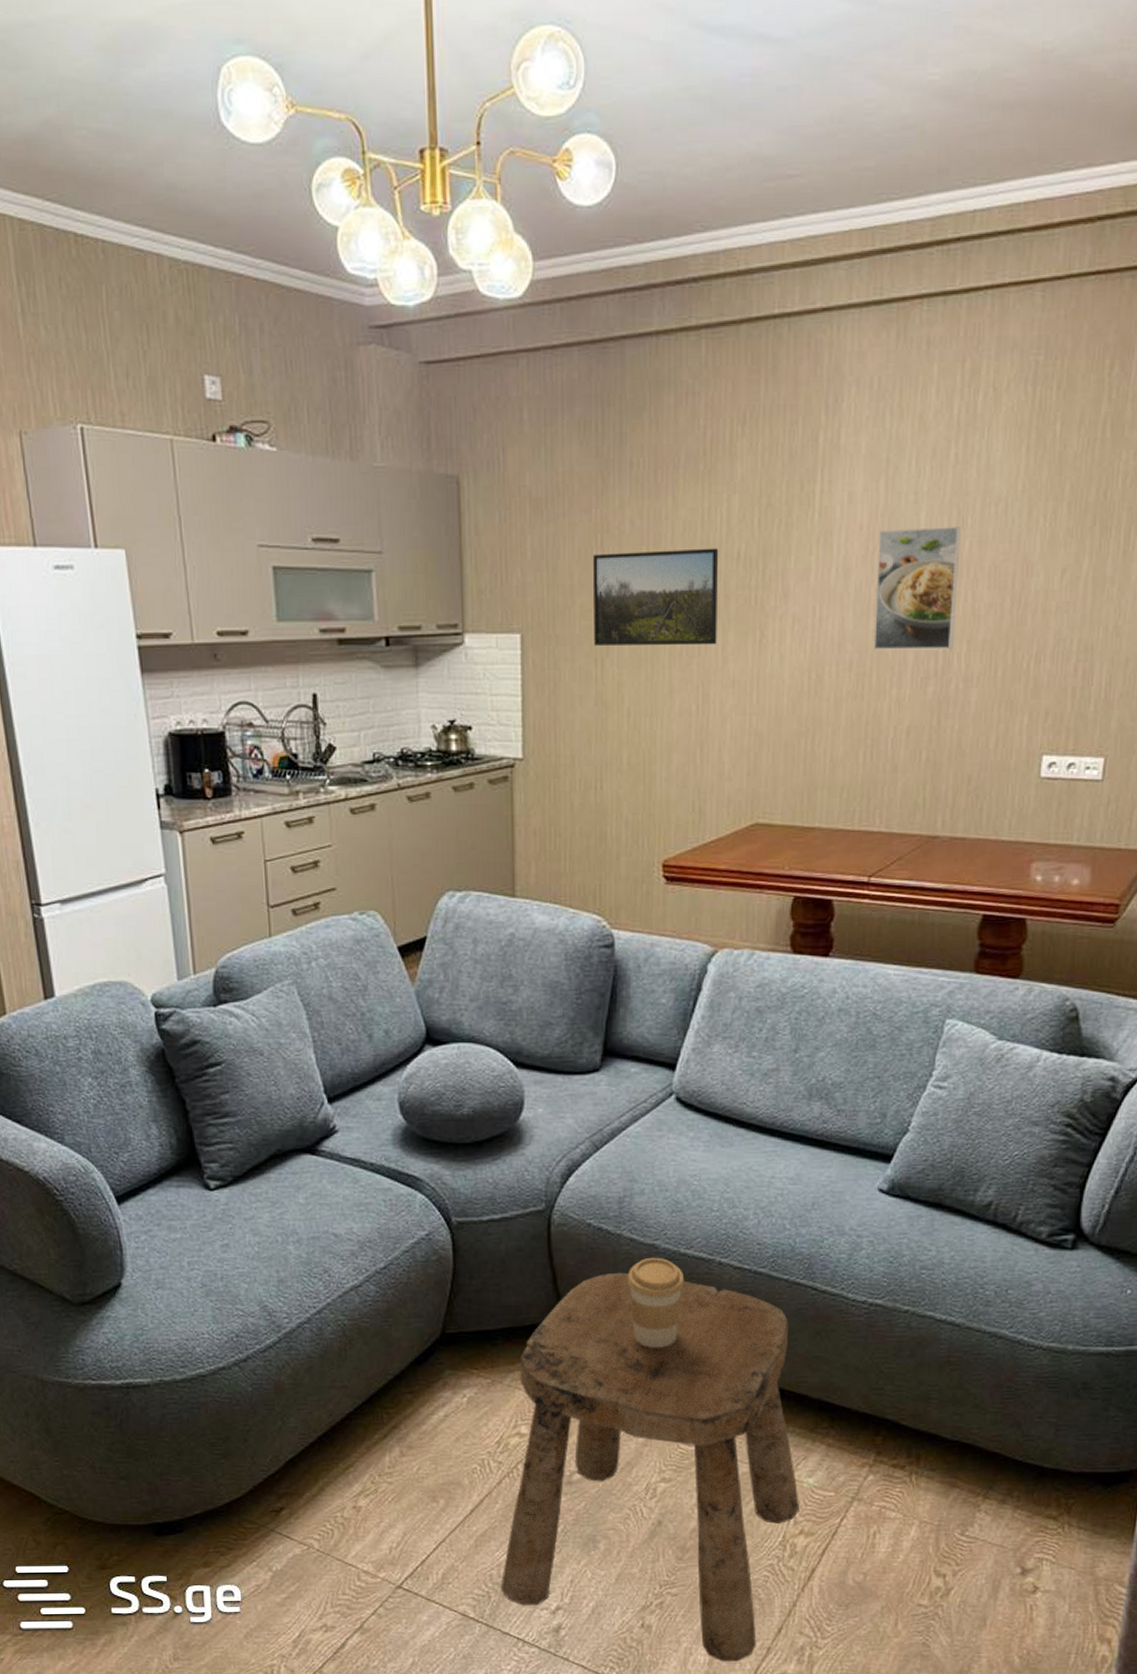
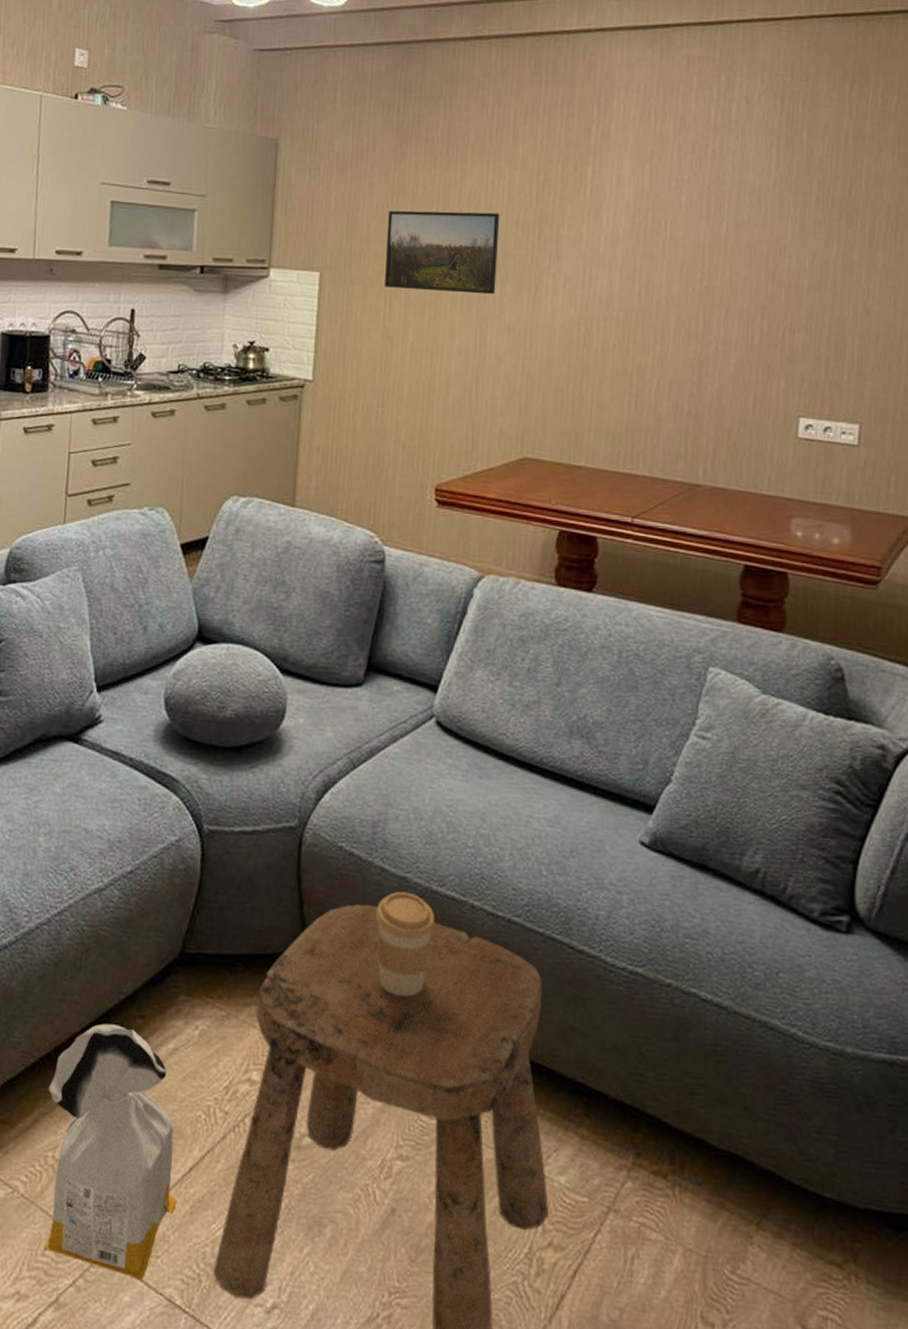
bag: none [329,1402,462,1603] -> present [44,1023,177,1281]
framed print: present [873,527,961,650] -> none [638,208,719,315]

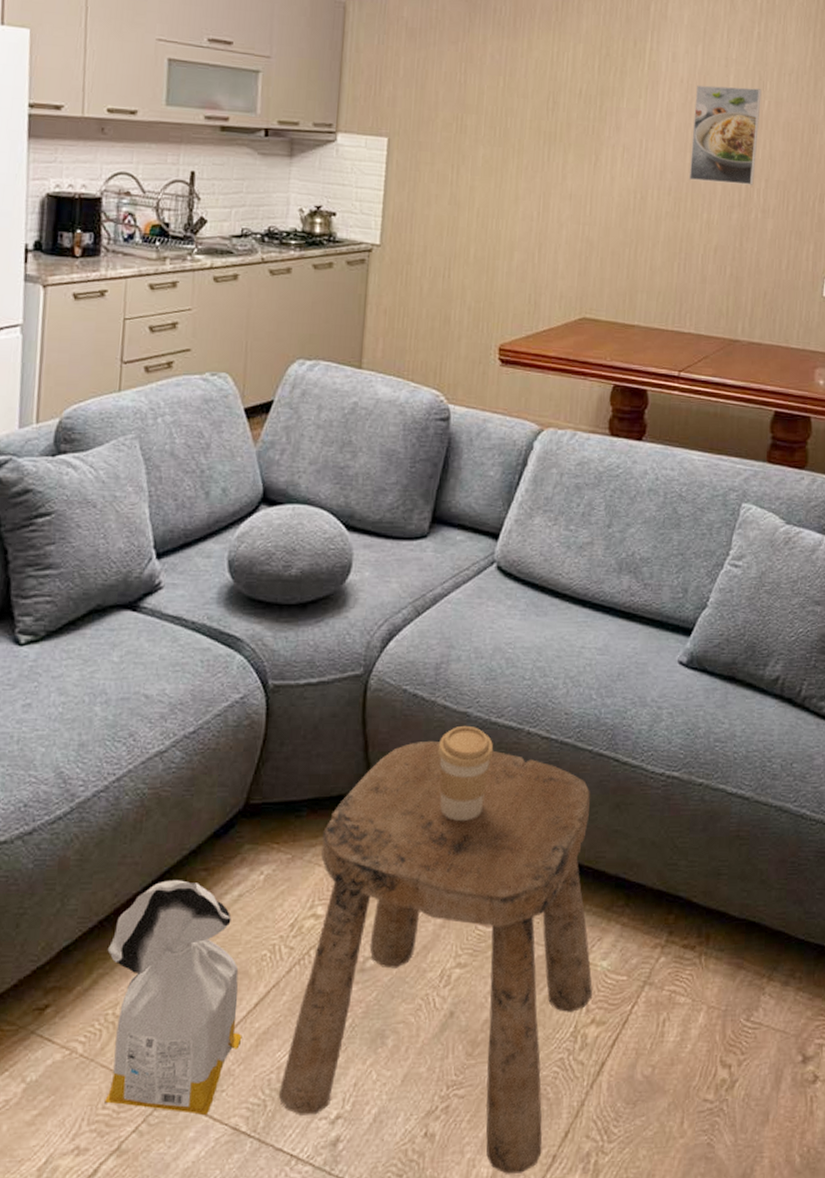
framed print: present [385,210,500,295] -> none [452,79,564,164]
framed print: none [638,208,719,315] -> present [689,85,762,185]

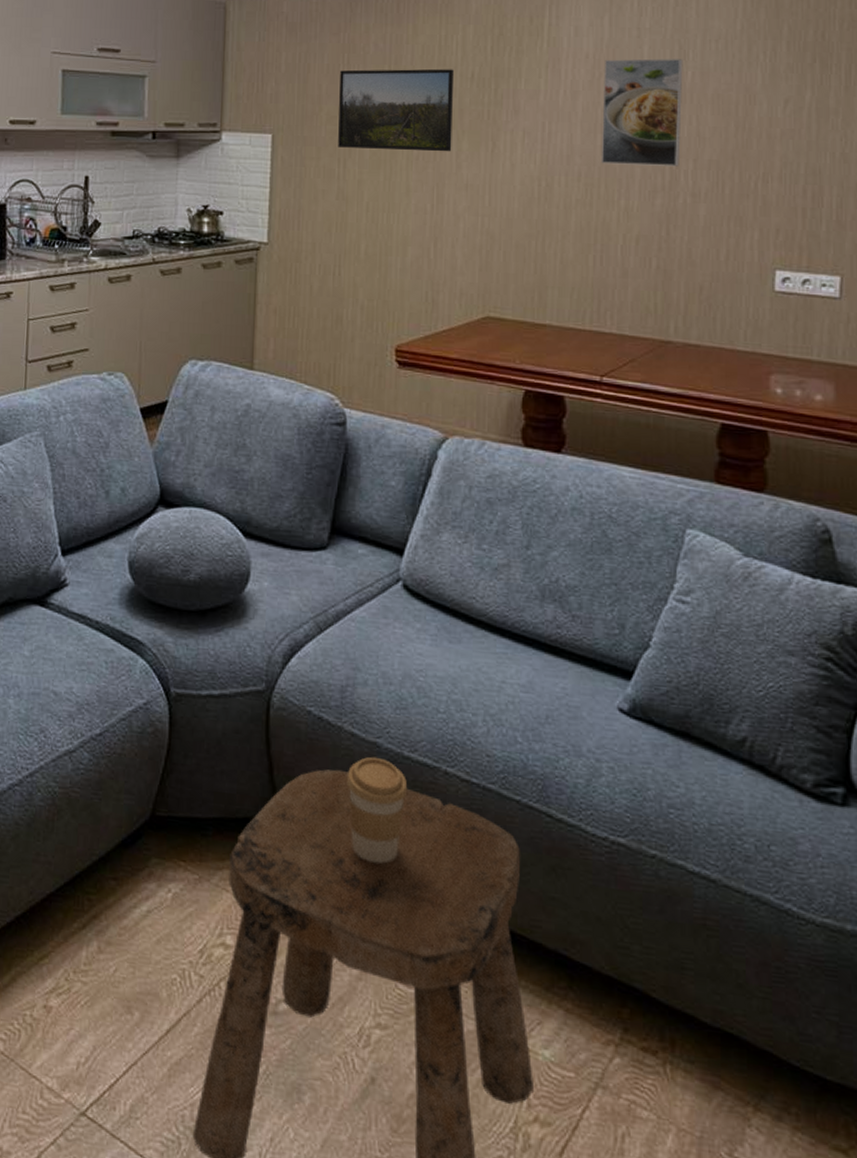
bag: present [104,880,242,1116] -> none [24,884,155,1142]
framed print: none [452,79,564,164] -> present [338,68,455,152]

